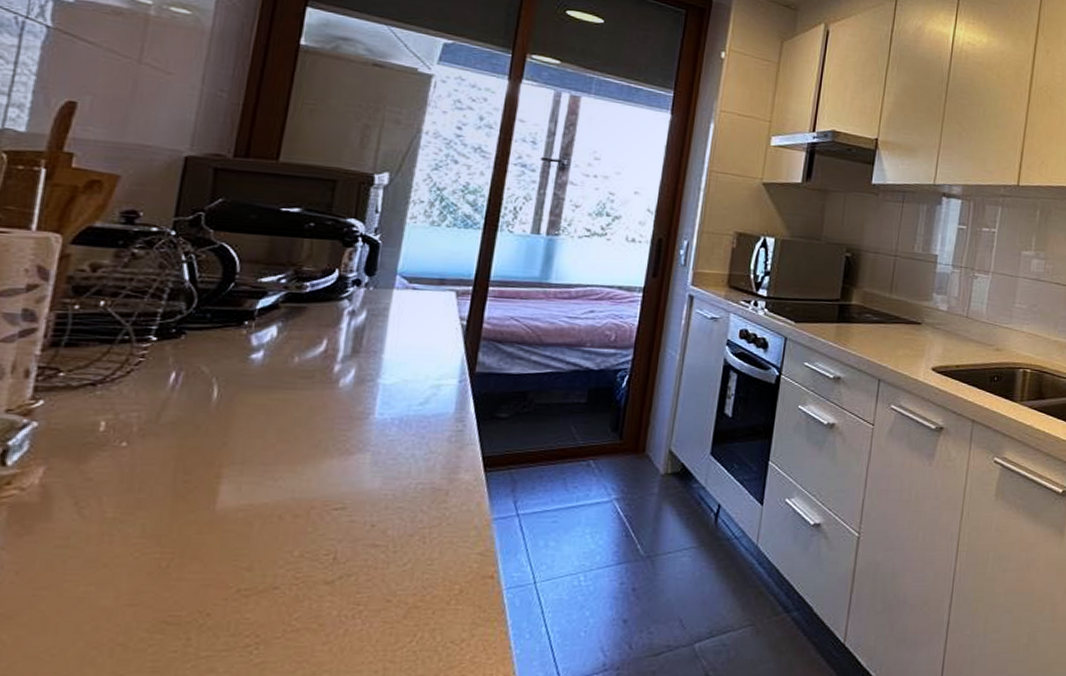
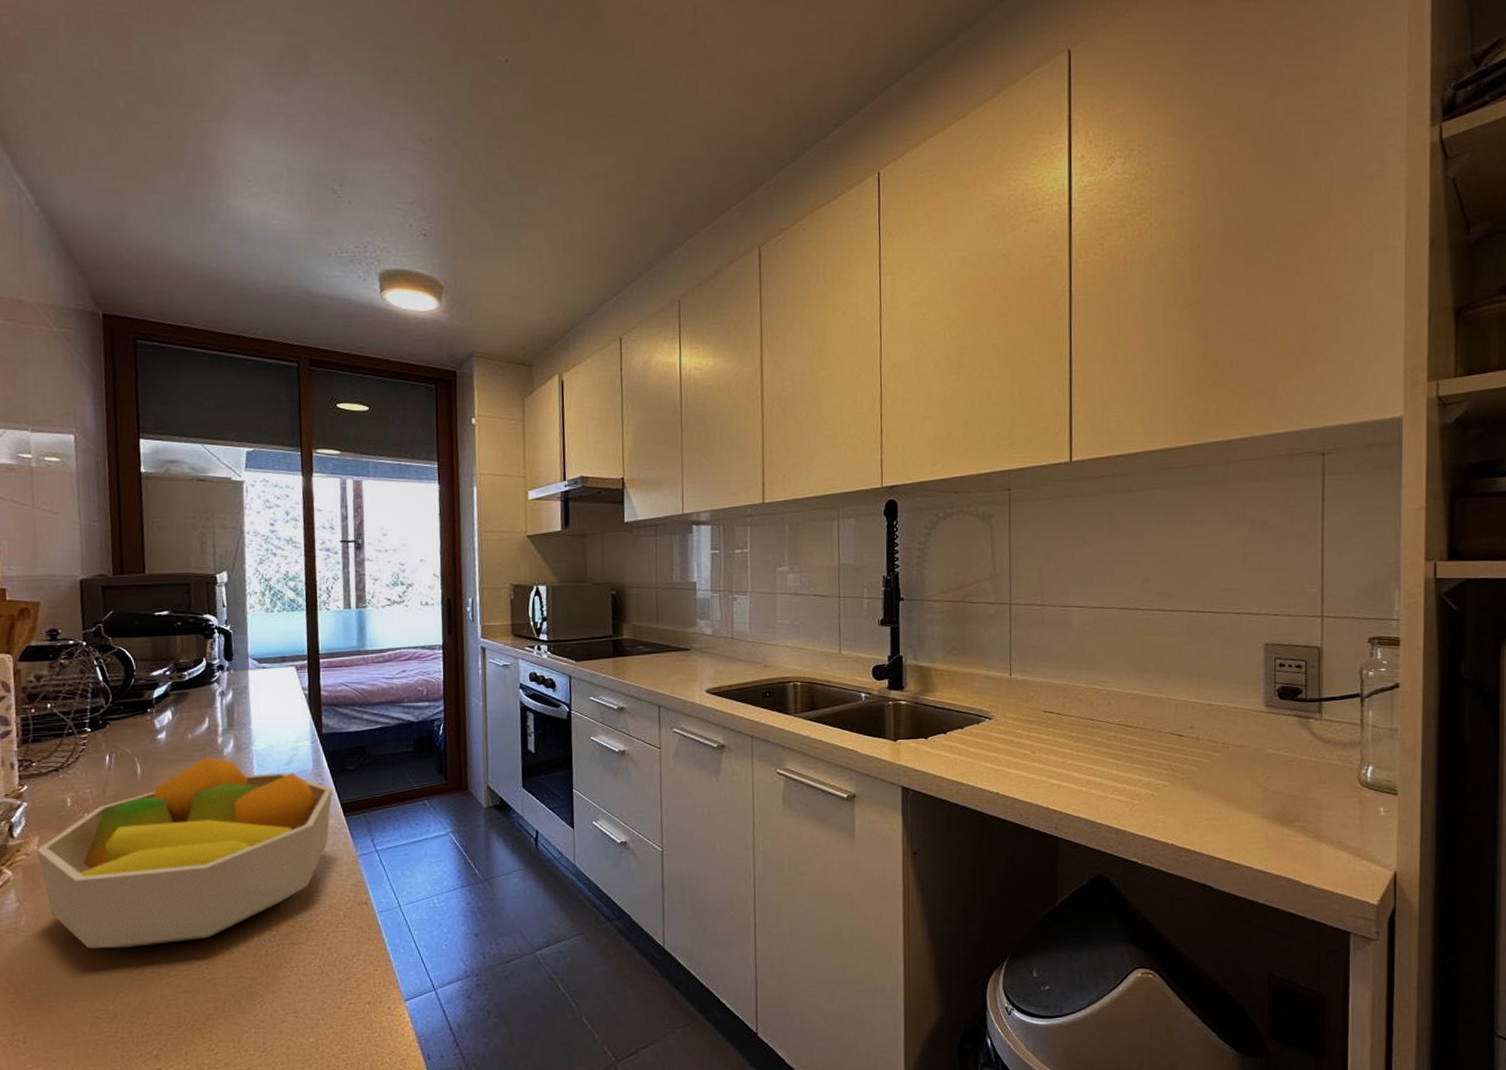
fruit bowl: none [36,386,476,618] -> present [36,756,333,949]

